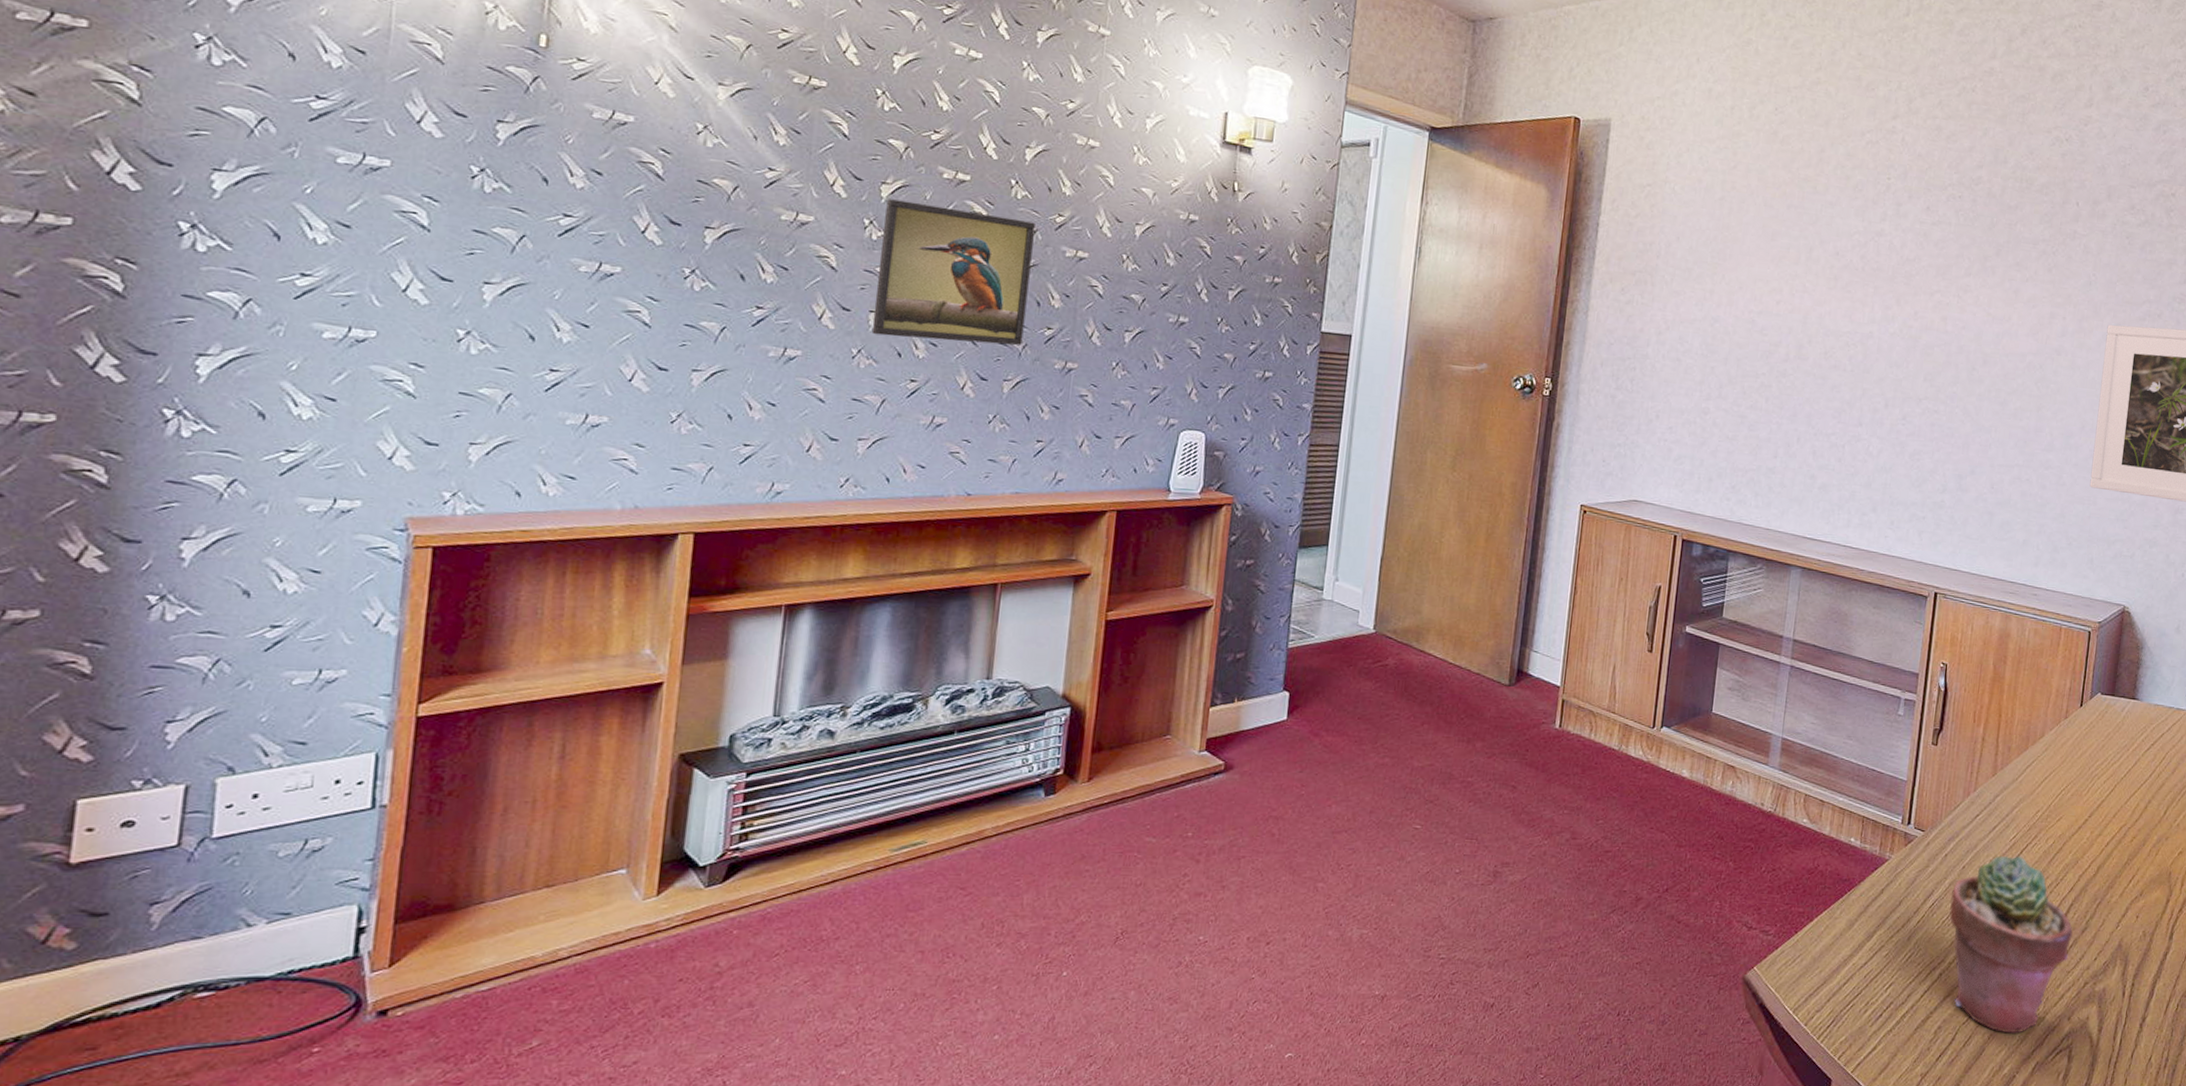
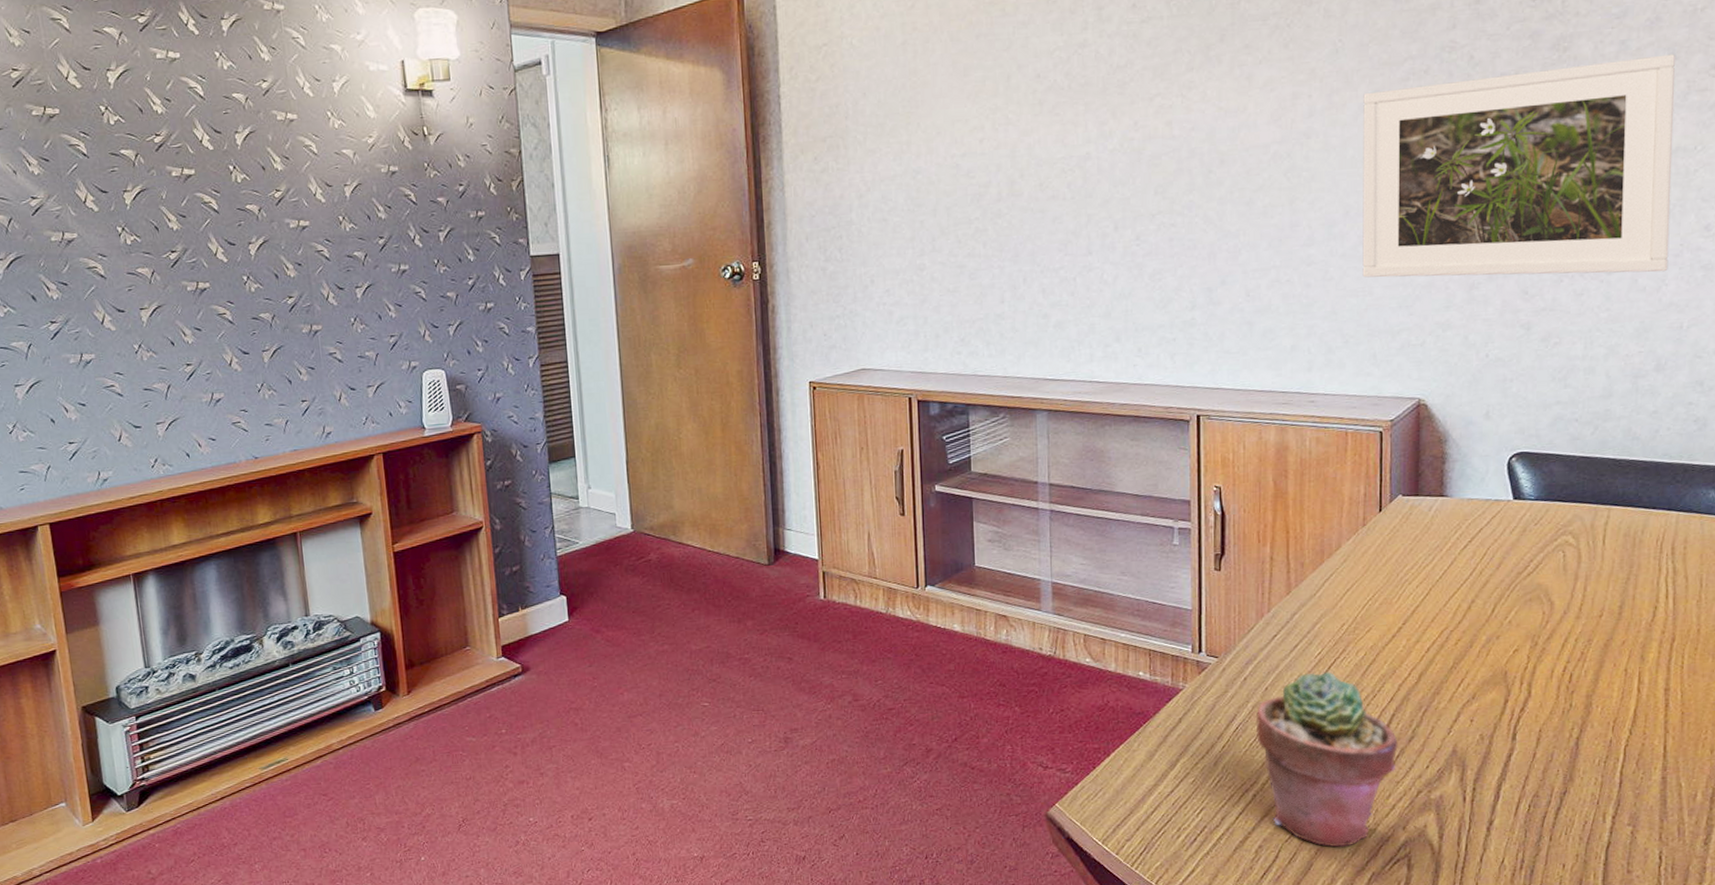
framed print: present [871,199,1035,346] -> none [131,201,271,329]

